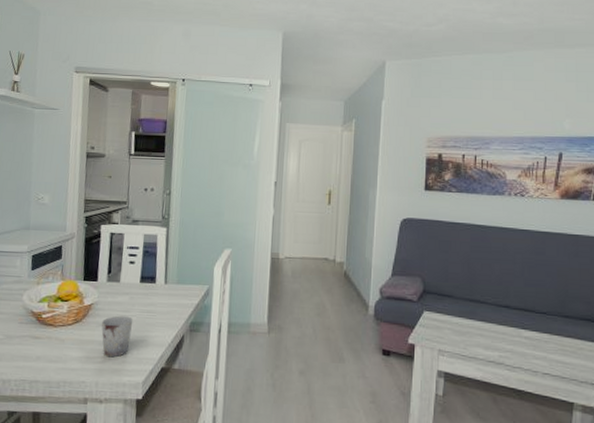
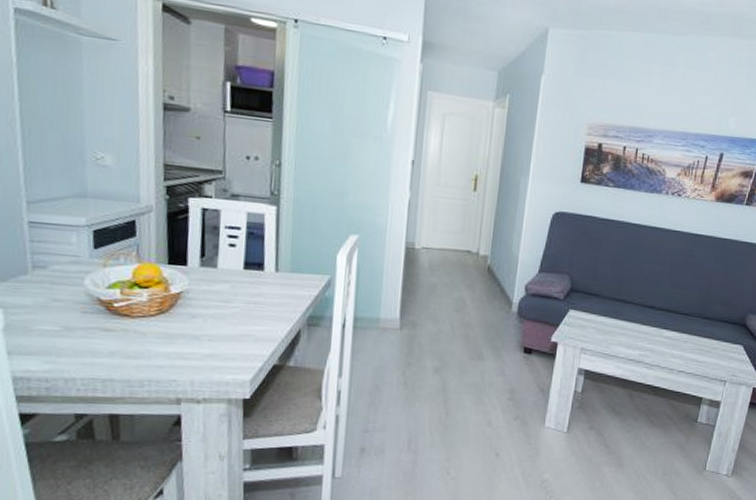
cup: present [101,315,134,358] -> none [194,306,237,354]

